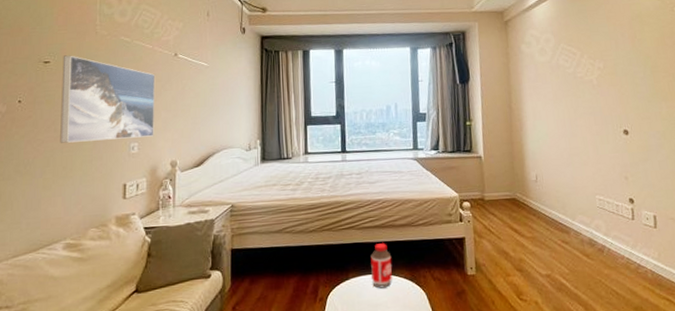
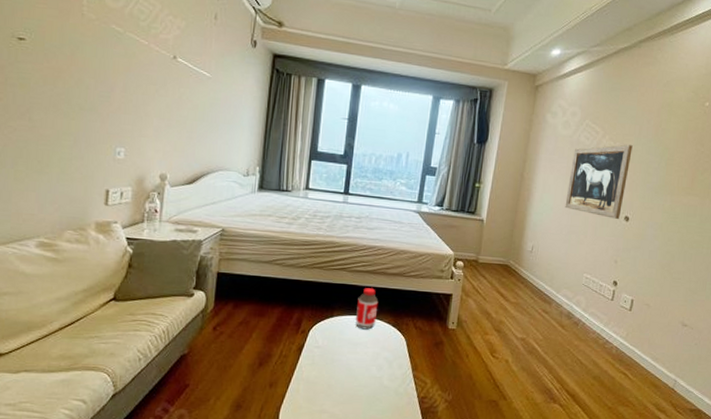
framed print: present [60,55,156,143] -> none [35,35,150,144]
wall art: none [556,60,619,135] -> present [565,144,633,219]

